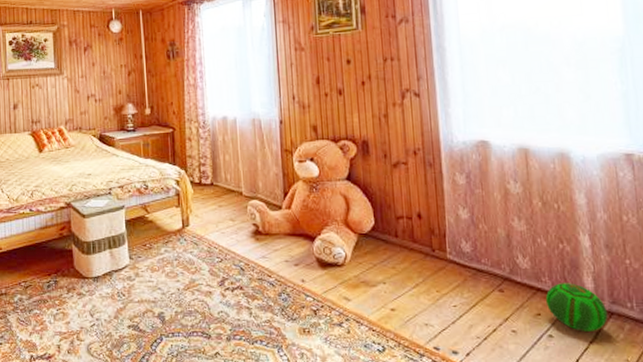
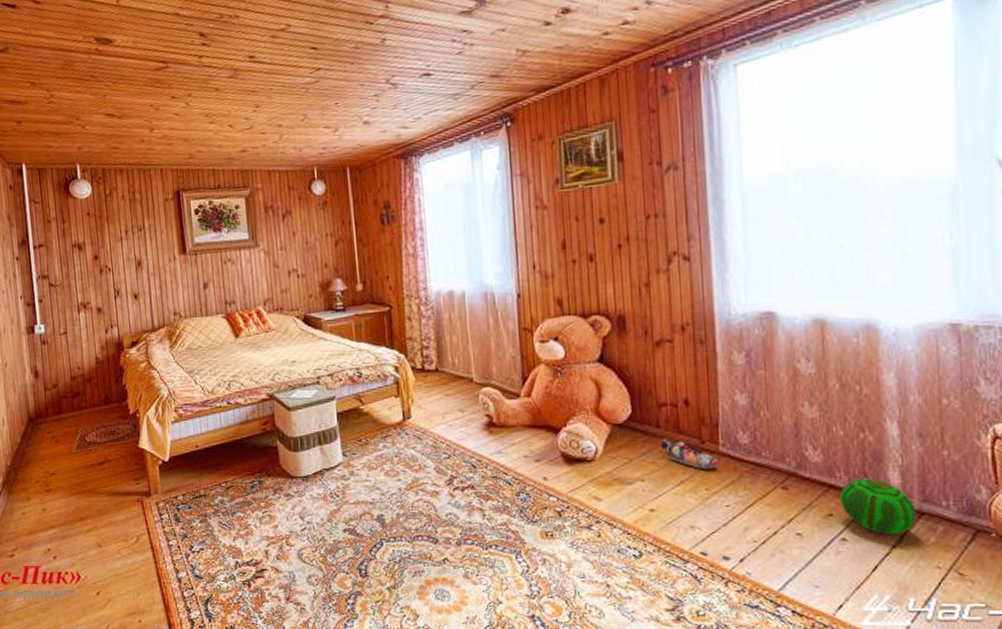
shoe: none [398,246,447,273] -> present [660,437,719,469]

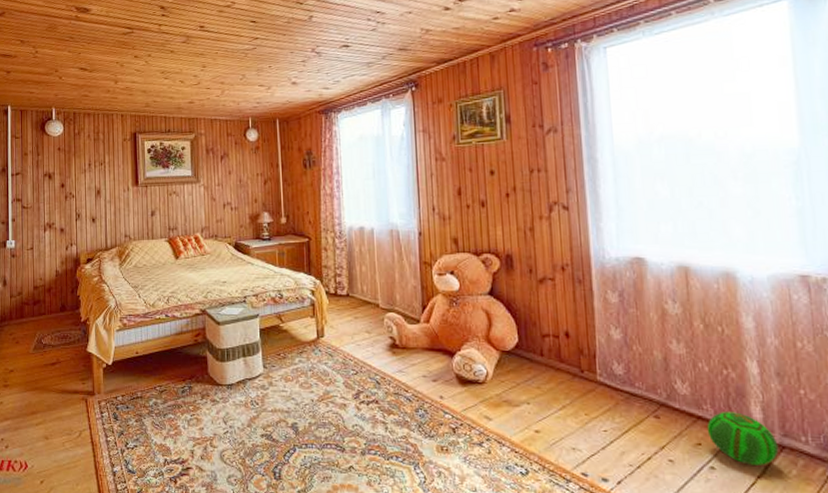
shoe: present [660,437,719,469] -> none [544,365,597,396]

